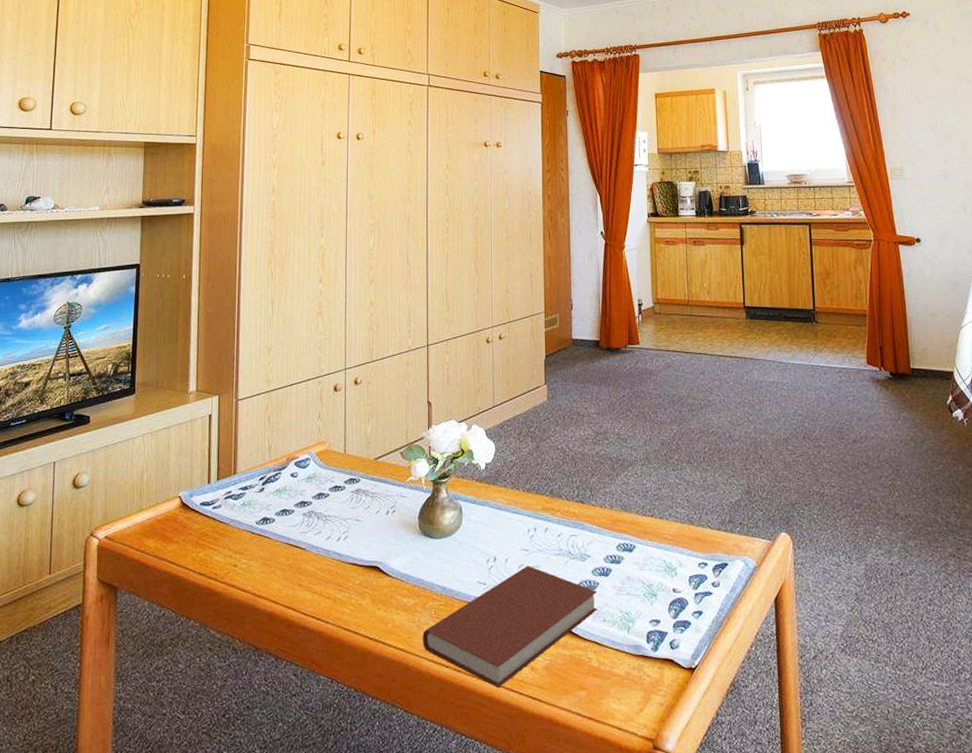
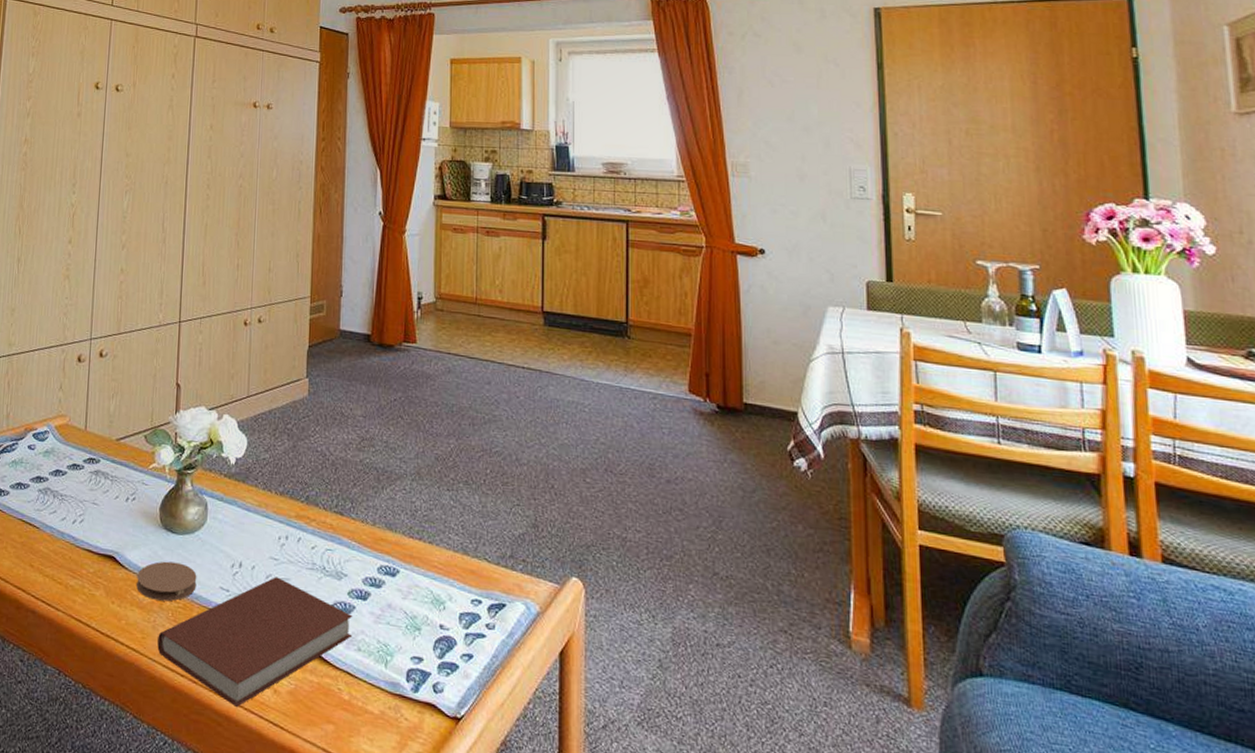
coaster: none [401,564,456,601] -> present [136,561,197,602]

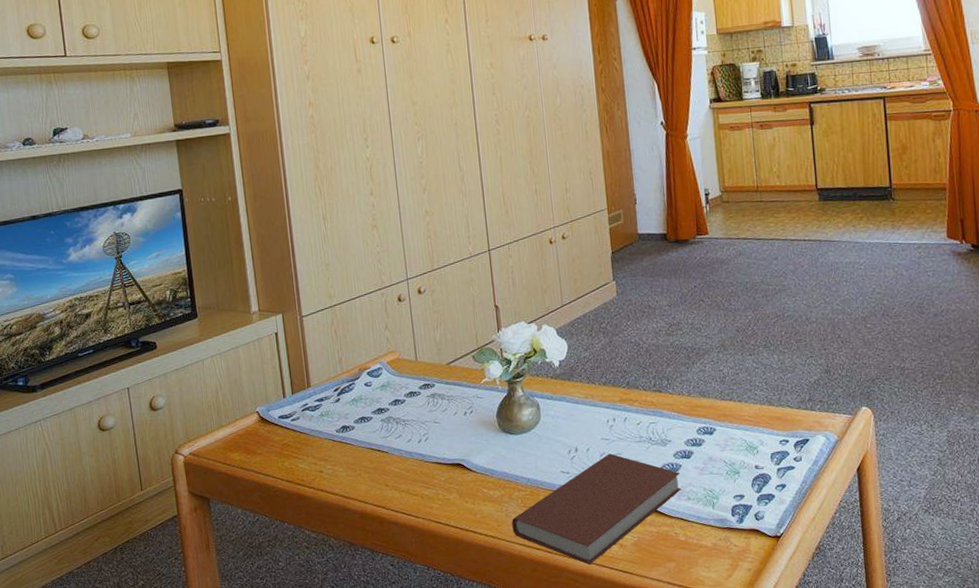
coaster: present [136,561,197,602] -> none [485,458,540,493]

